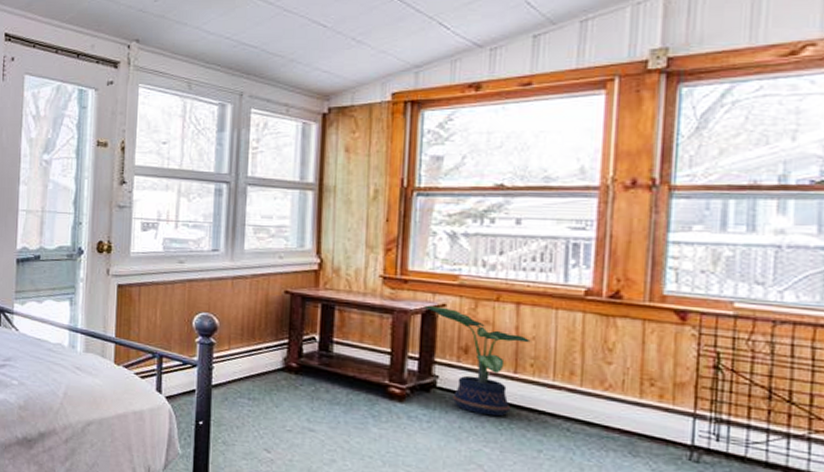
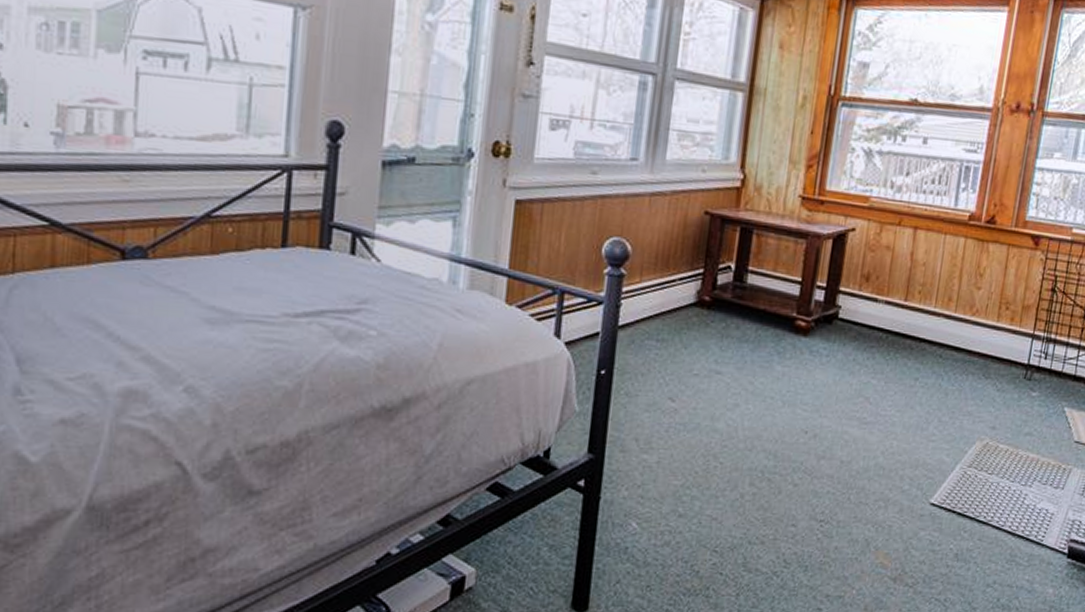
potted plant: present [424,305,533,417] -> none [836,229,923,347]

